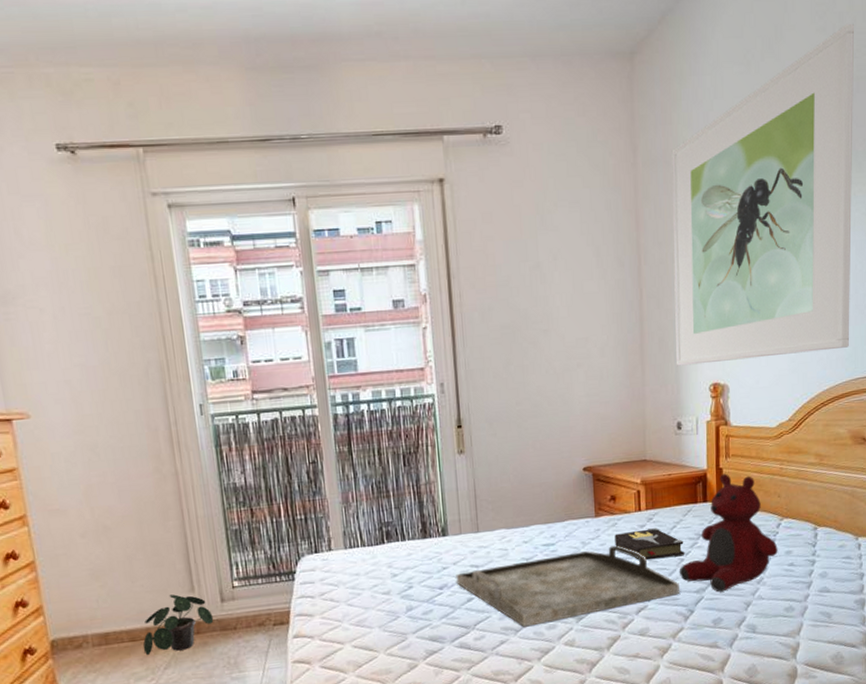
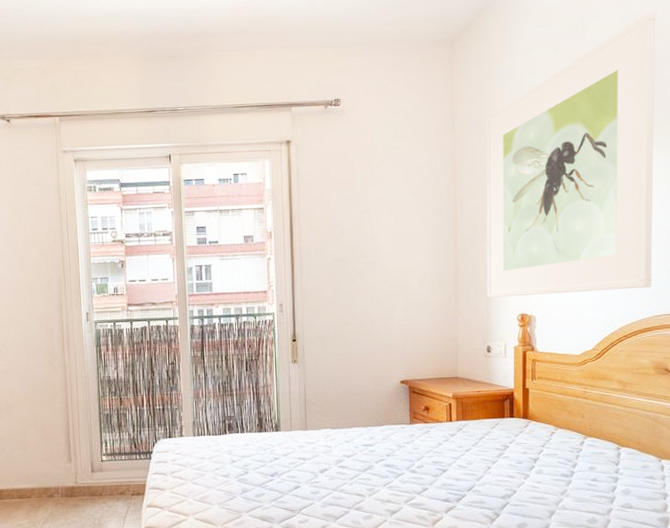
potted plant: present [143,594,214,655] -> none [28,463,85,510]
serving tray: present [456,545,679,627] -> none [285,450,486,516]
hardback book: present [615,528,684,560] -> none [427,437,491,465]
teddy bear: present [679,473,778,592] -> none [486,393,581,500]

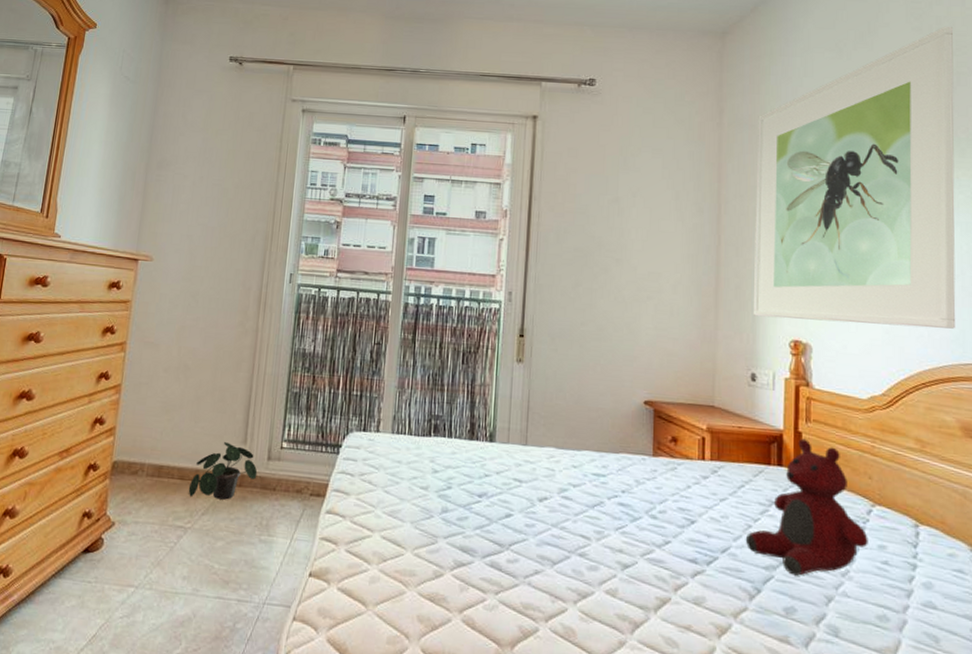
potted plant: none [28,463,85,510] -> present [188,442,258,500]
teddy bear: none [486,393,581,500] -> present [745,438,868,576]

